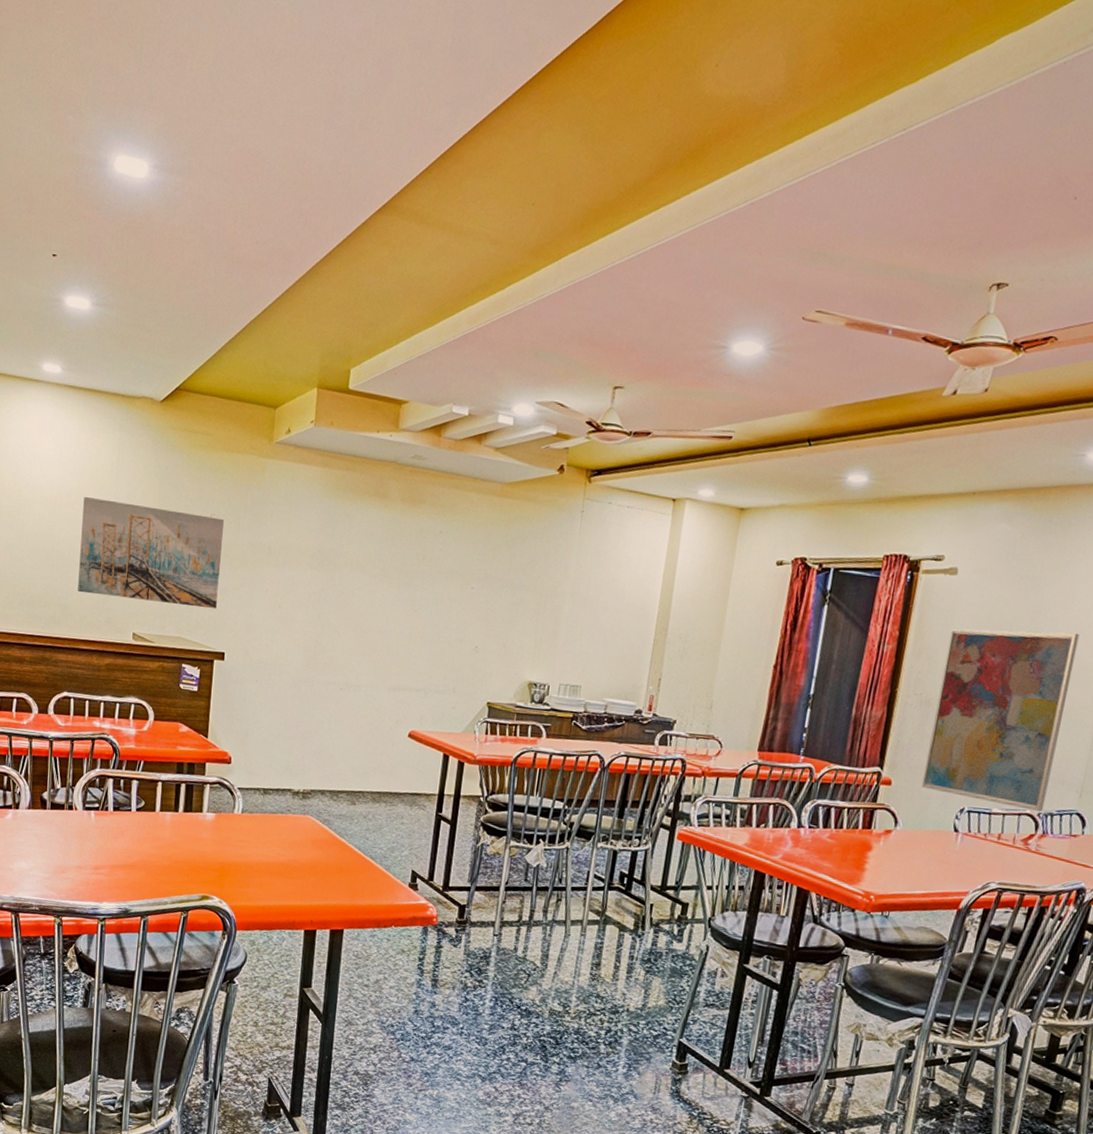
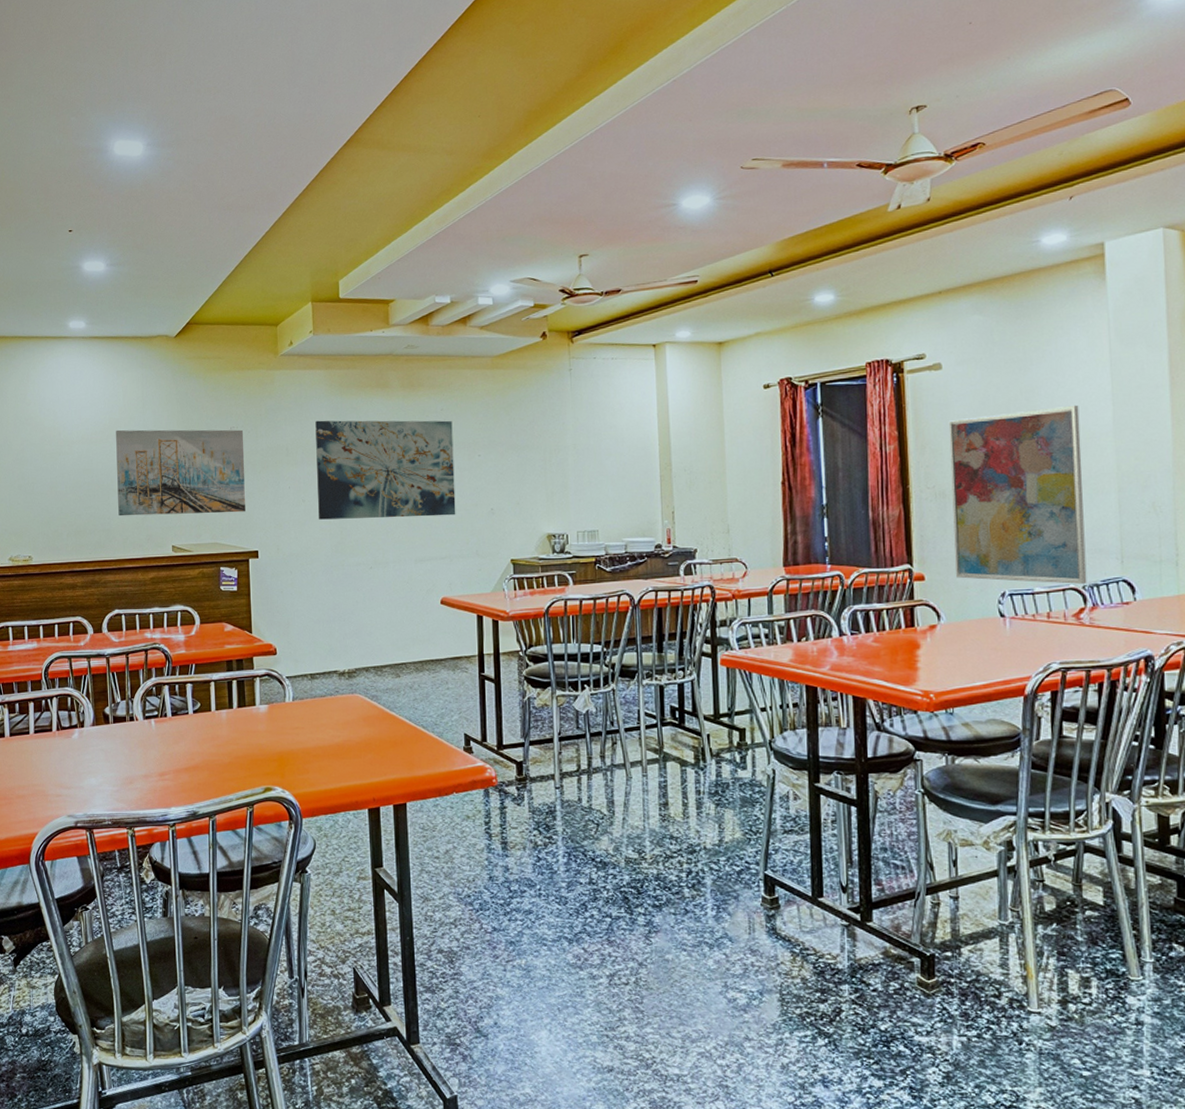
wall art: none [294,522,450,648] -> present [315,420,456,520]

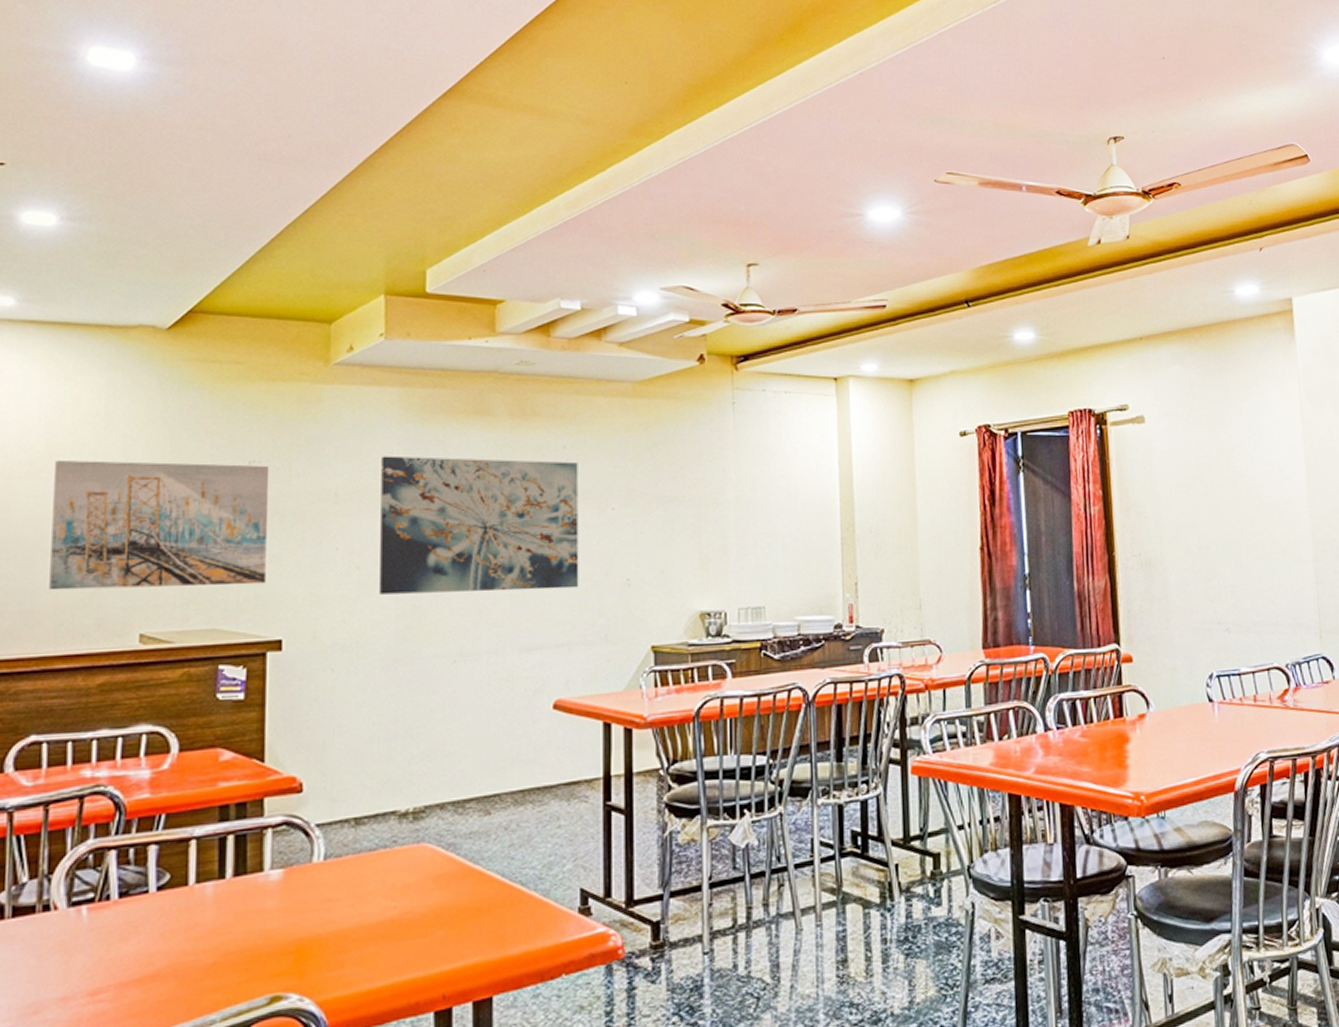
wall art: present [948,405,1087,584] -> none [1152,467,1290,663]

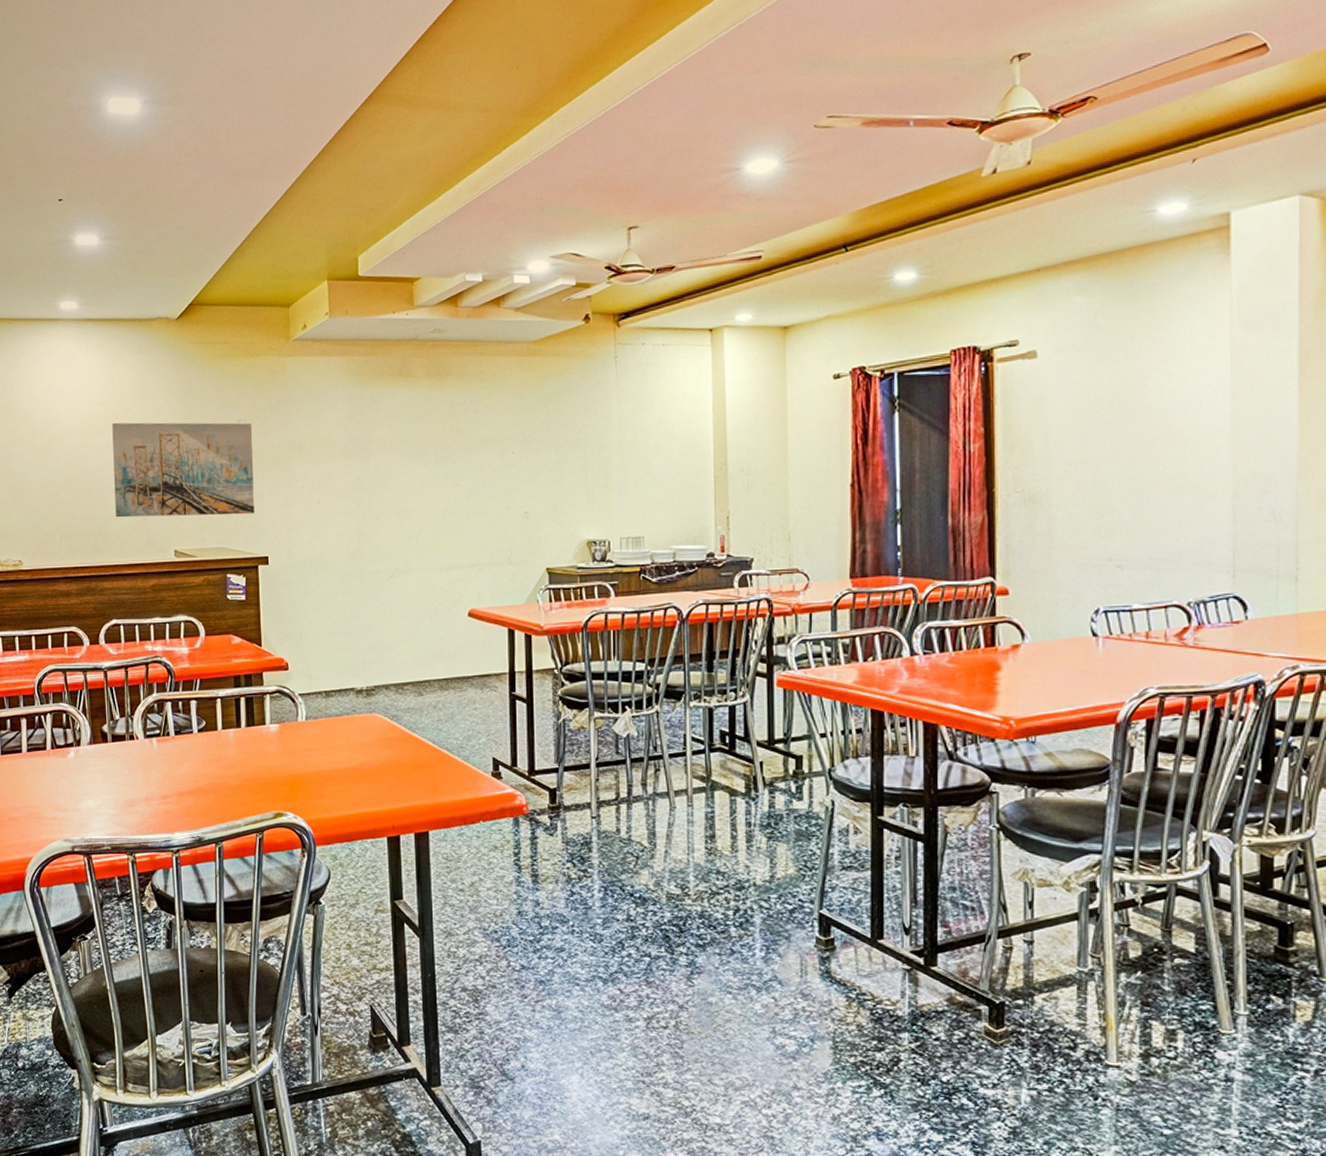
wall art: present [380,456,579,595] -> none [331,412,486,523]

